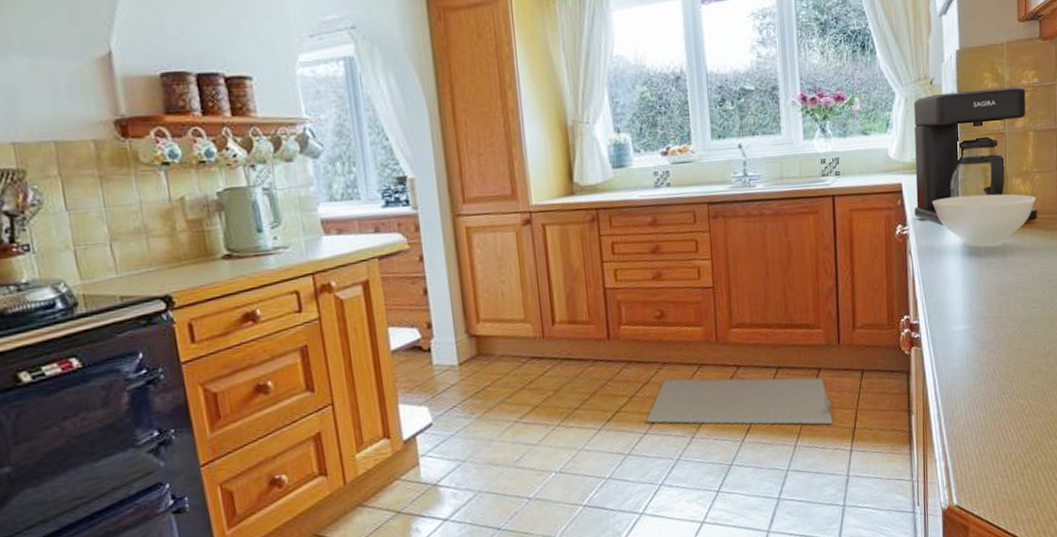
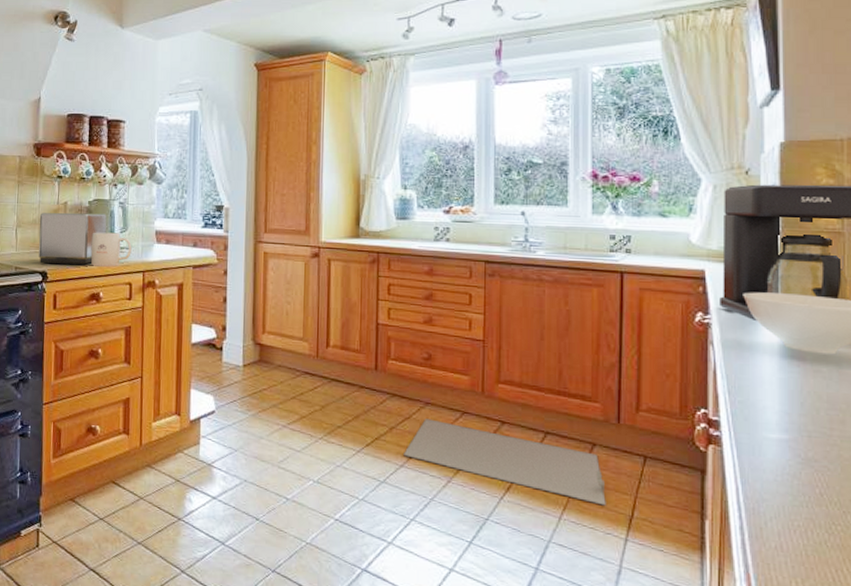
toaster: none [144,206,250,286] -> present [38,212,107,265]
mug: none [230,229,292,278] -> present [90,232,132,267]

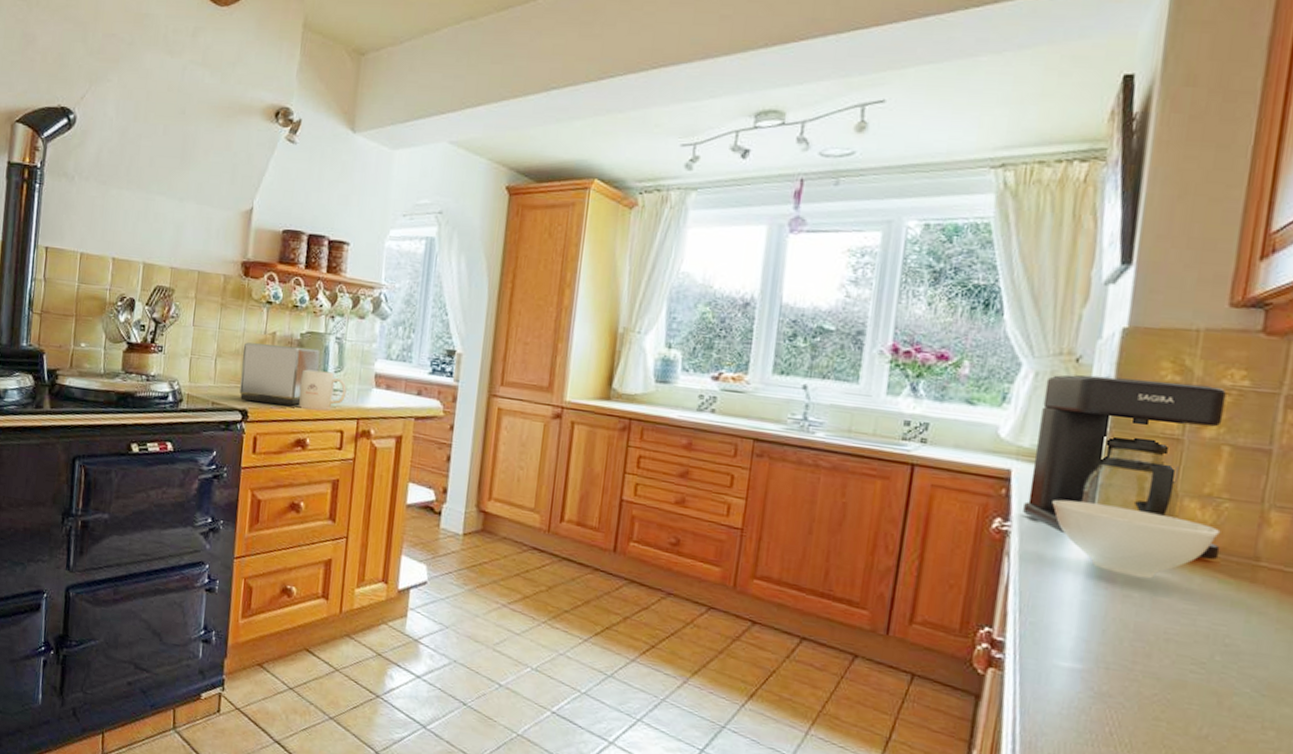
door mat: present [404,419,606,506] -> none [636,611,863,724]

